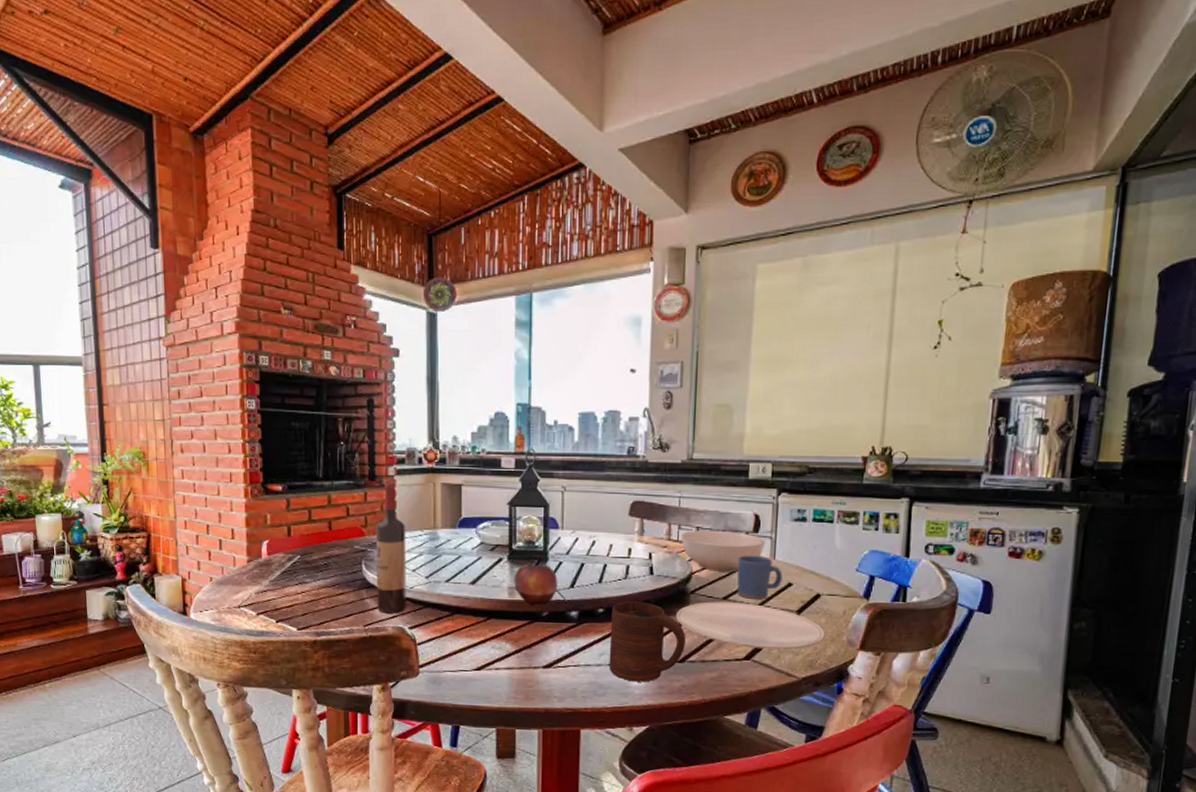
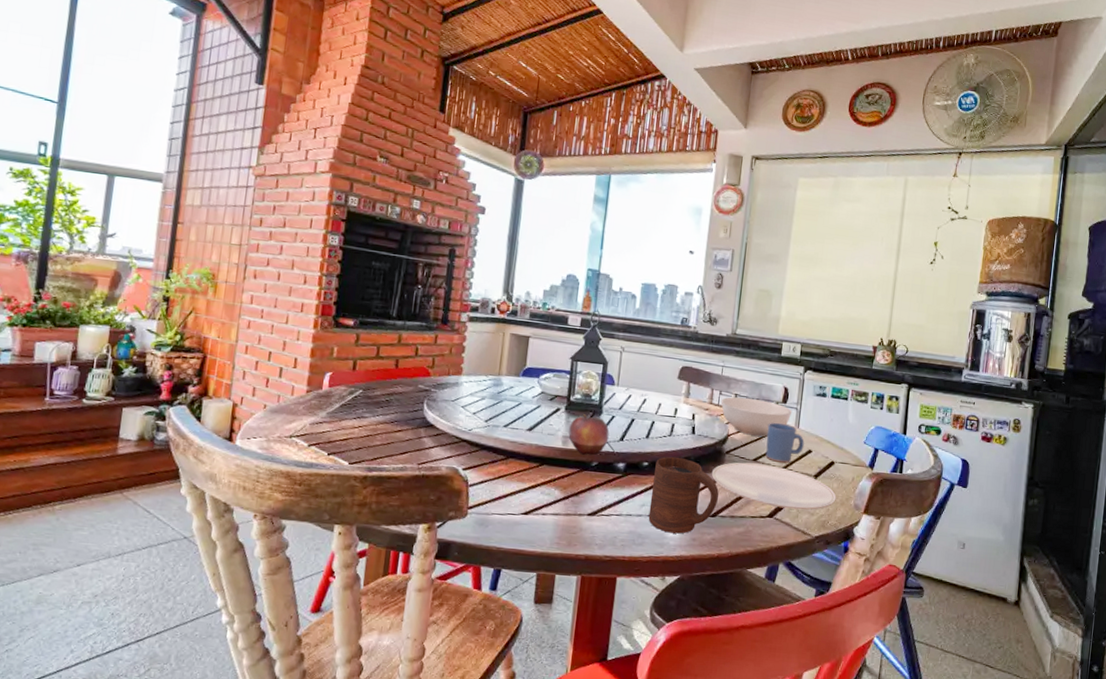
wine bottle: present [375,482,406,614] -> none [433,327,472,454]

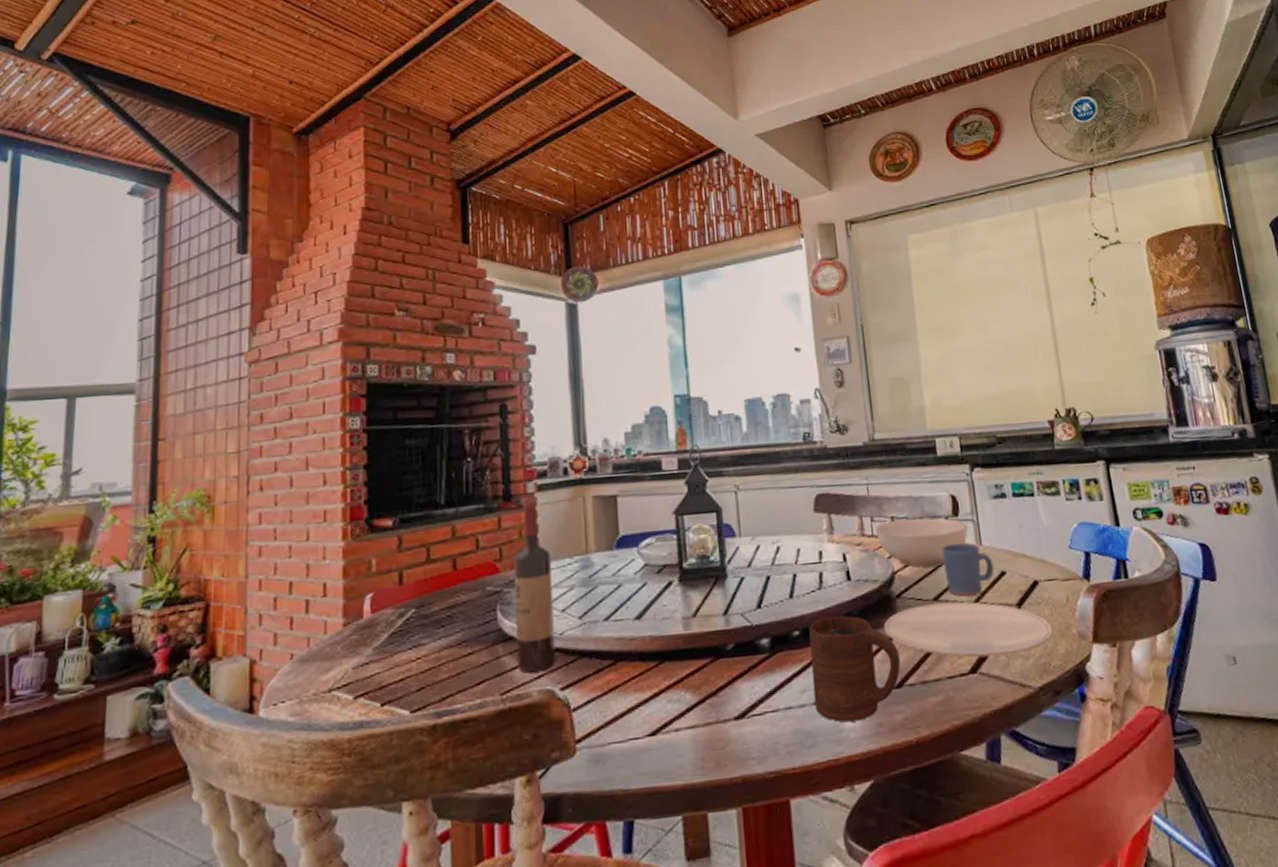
wine bottle: none [433,327,472,454] -> present [513,500,556,673]
fruit: present [568,414,610,456] -> none [688,582,742,639]

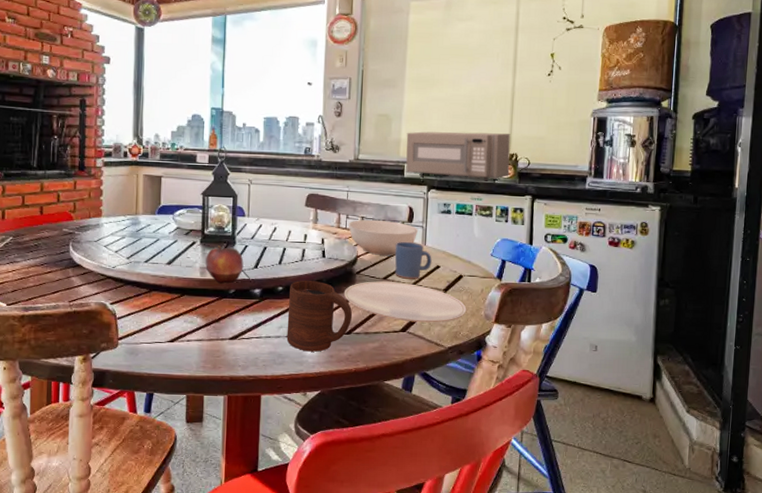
wine bottle: present [513,500,556,673] -> none [82,172,111,291]
fruit: none [688,582,742,639] -> present [205,245,244,285]
microwave: none [930,382,1071,453] -> present [406,131,511,181]

